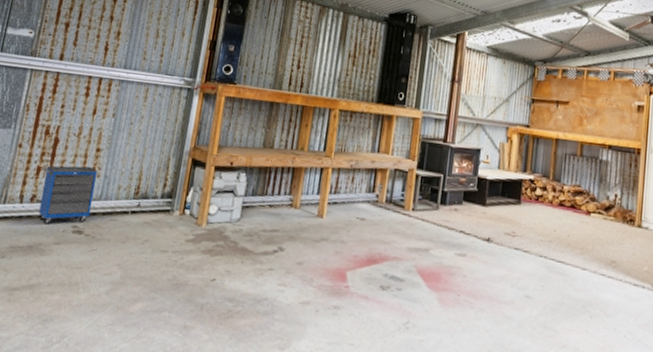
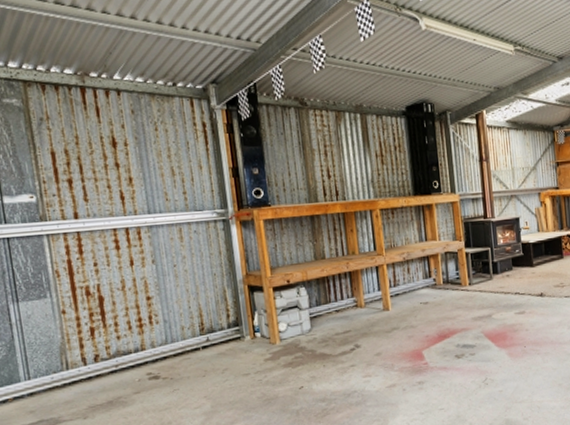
cabinet: present [39,165,98,225] -> none [95,315,161,379]

